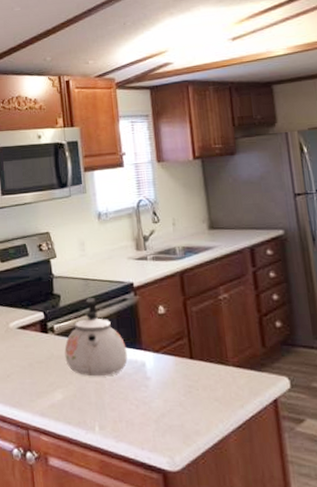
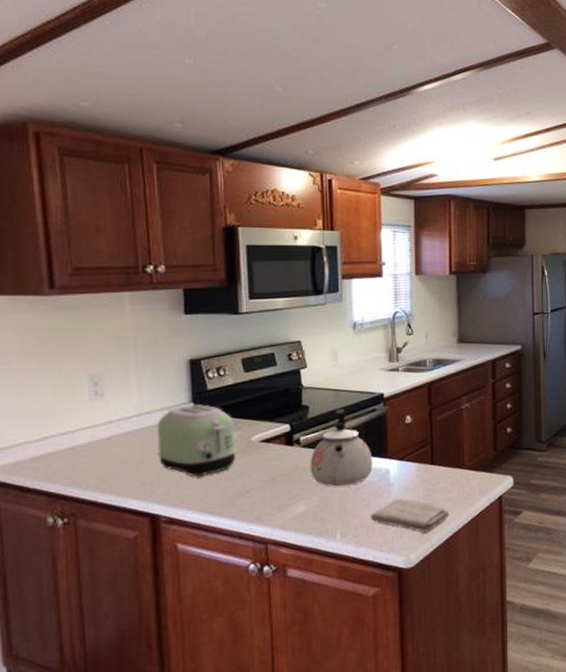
washcloth: none [128,393,216,434] -> present [370,498,450,533]

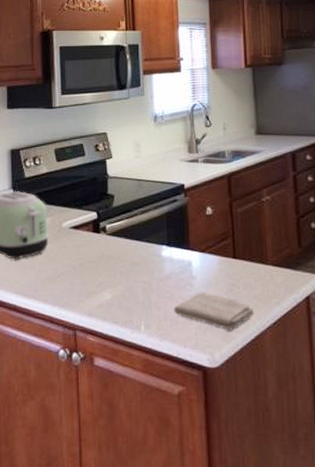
kettle: present [310,409,373,487] -> none [115,199,175,276]

